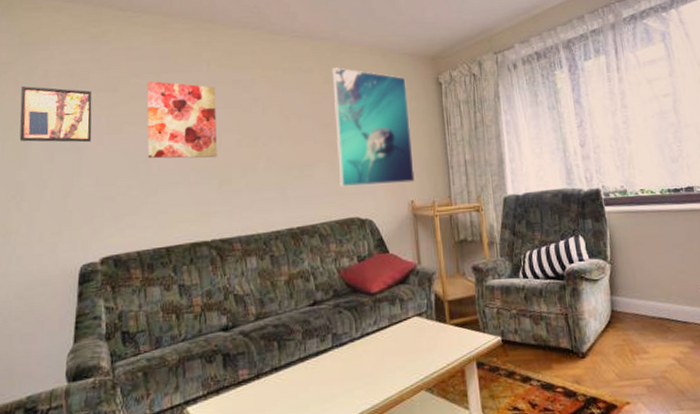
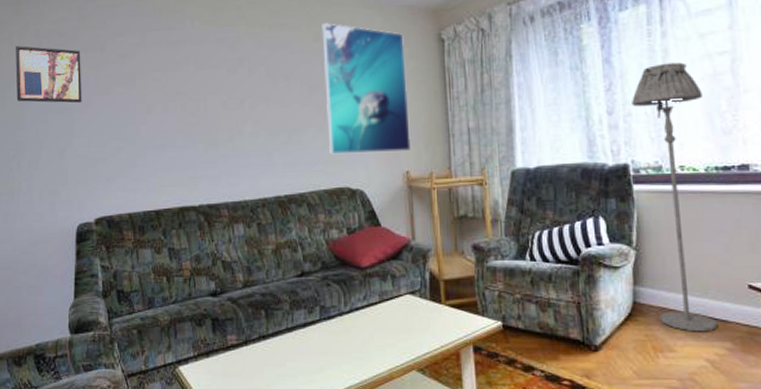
wall art: present [146,80,218,159] -> none [132,39,203,121]
floor lamp: none [599,103,680,334] -> present [632,62,717,332]

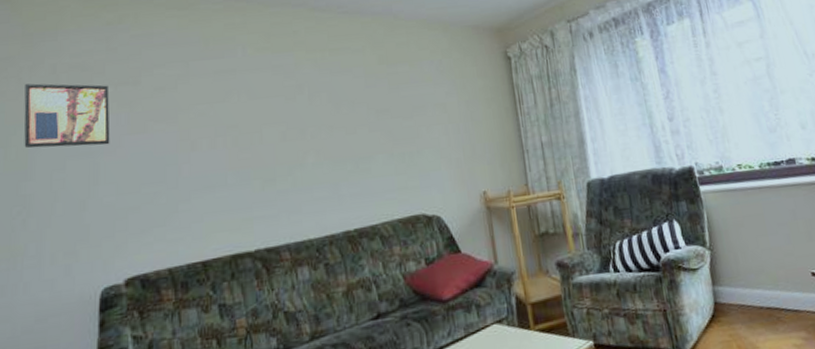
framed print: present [322,23,411,155] -> none [386,45,486,181]
floor lamp: present [632,62,717,332] -> none [688,69,791,326]

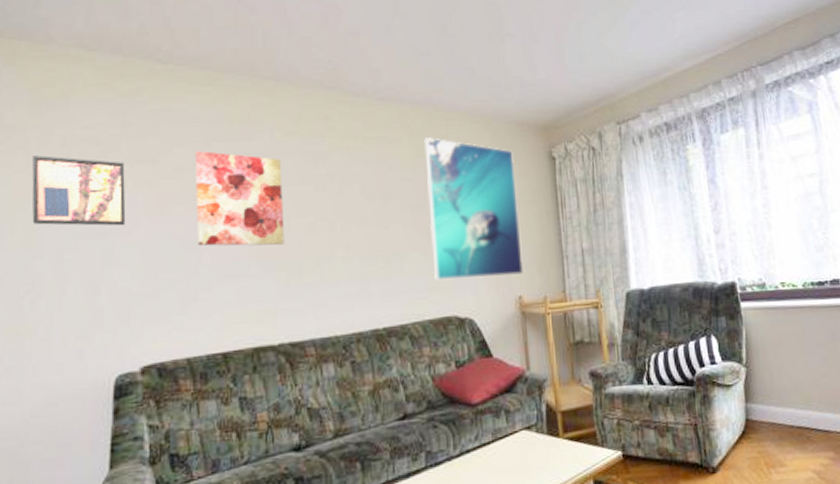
wall art: none [173,70,259,160] -> present [194,150,285,246]
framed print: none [386,45,486,181] -> present [424,137,523,281]

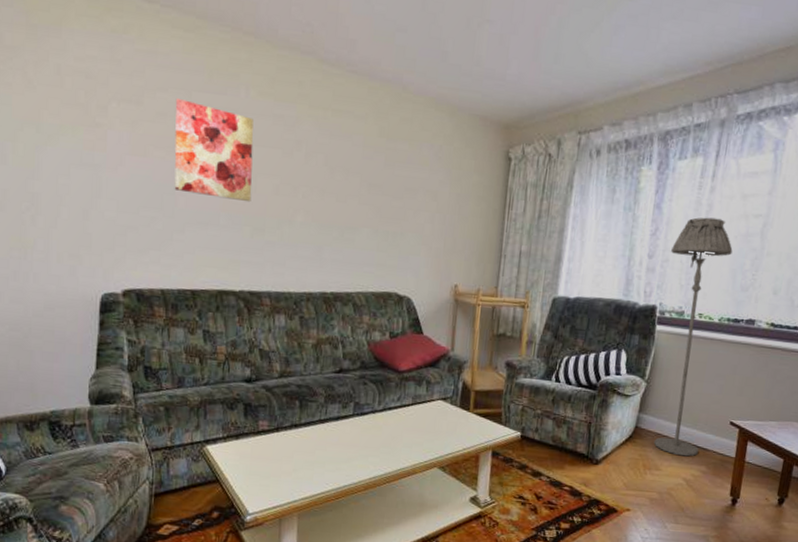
wall art: present [31,155,126,226] -> none [30,80,113,161]
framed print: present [424,137,523,281] -> none [381,118,472,265]
floor lamp: none [736,183,821,445] -> present [653,217,733,457]

